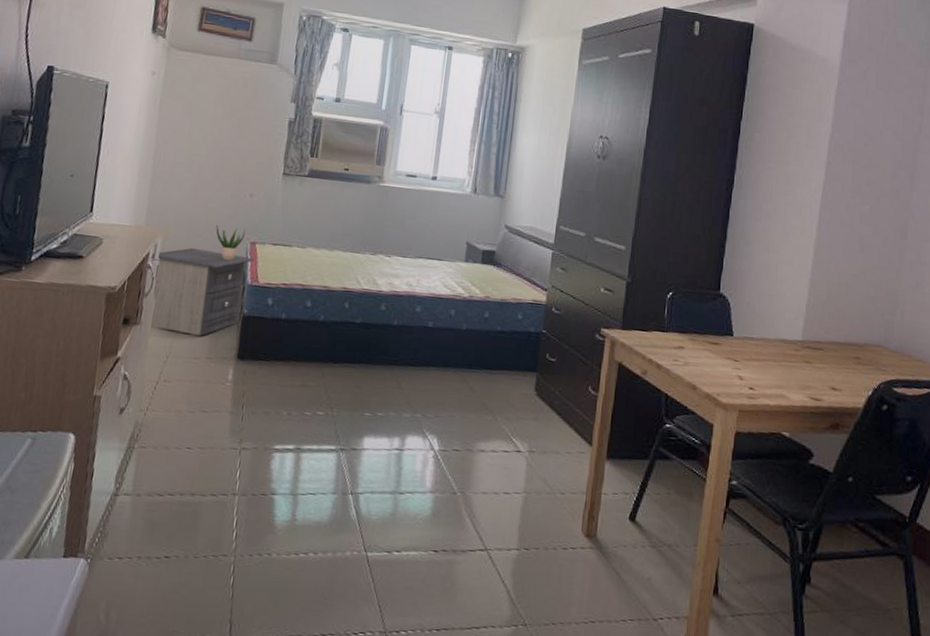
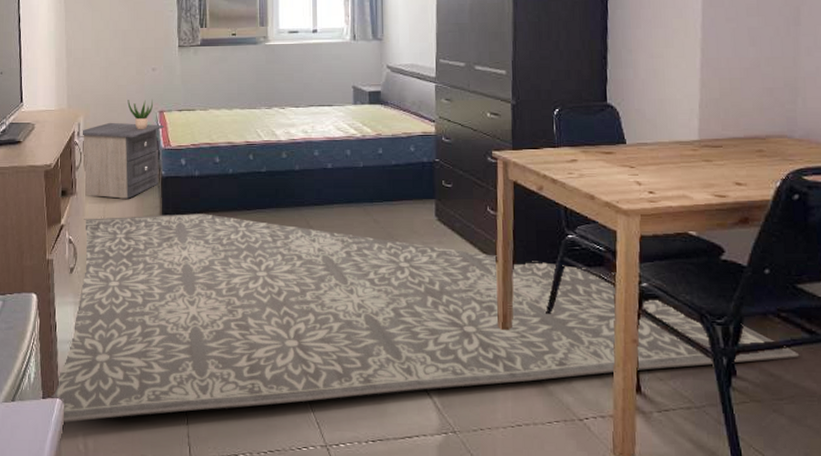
rug: none [75,353,871,588] -> present [51,214,800,423]

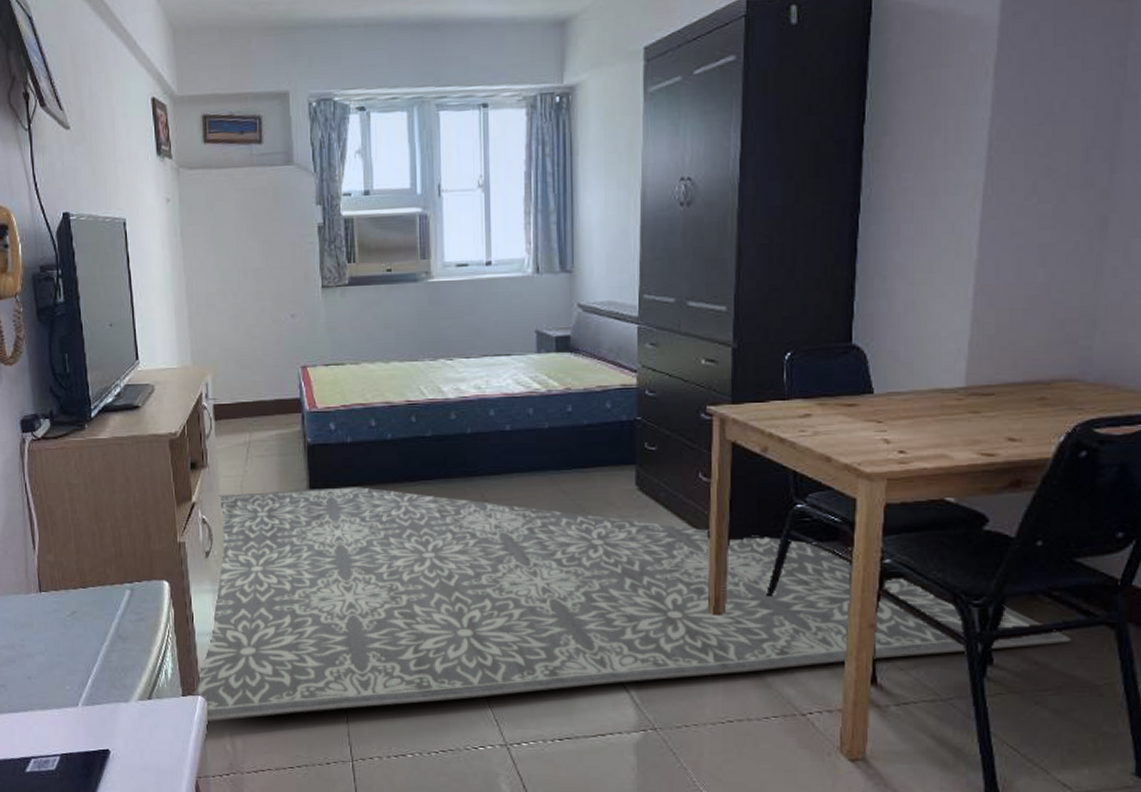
nightstand: present [82,122,164,199] -> none [210,381,308,471]
potted plant: present [127,100,153,130] -> none [263,353,293,390]

